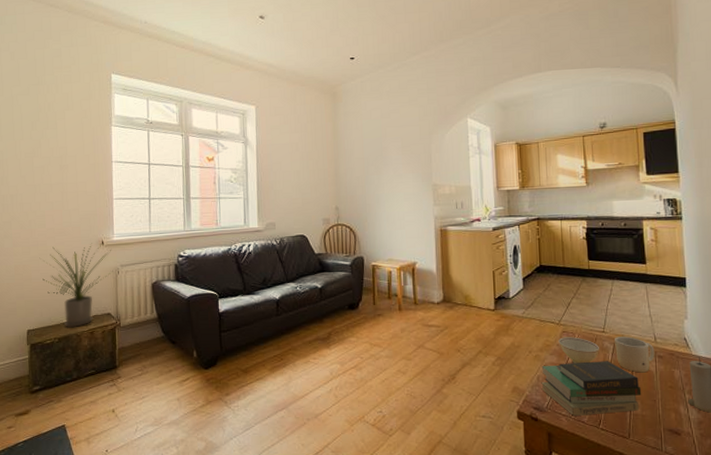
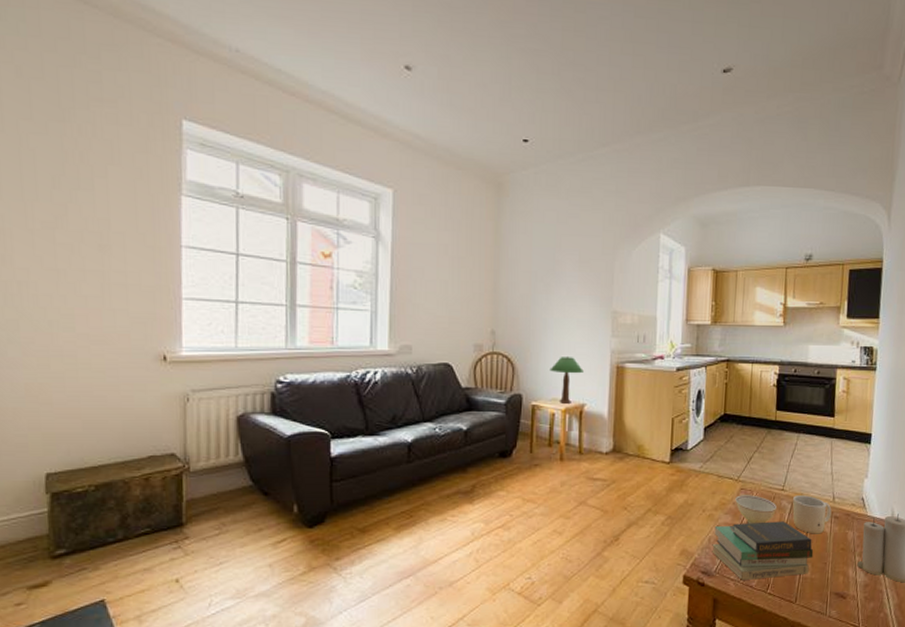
house plant: present [42,243,113,328] -> none [70,357,180,472]
table lamp: none [384,223,413,263] -> present [550,355,583,403]

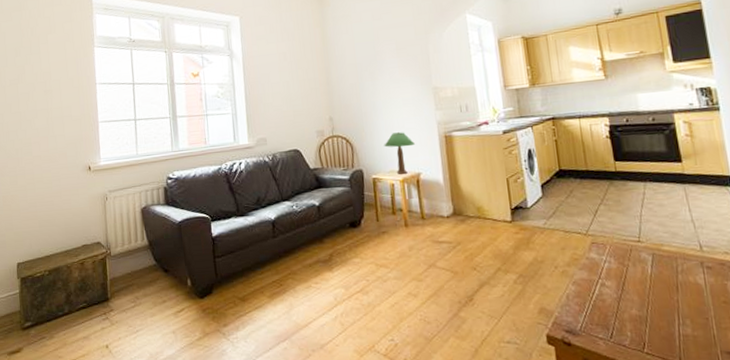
books: present [711,521,814,580] -> none [570,274,691,339]
bowl: present [735,495,777,524] -> none [587,248,636,279]
mug: present [792,495,832,534] -> none [653,245,703,287]

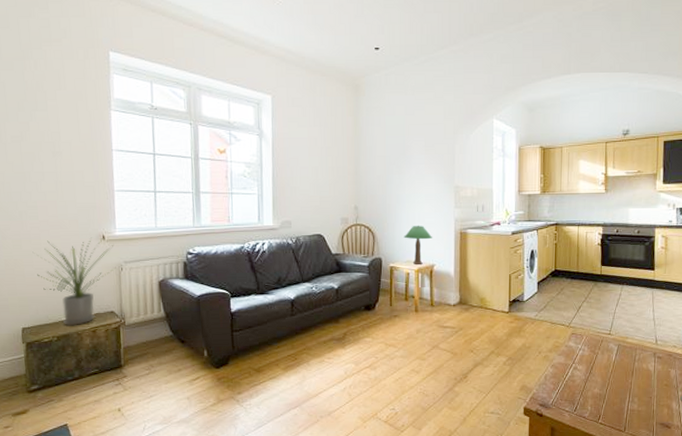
house plant: none [31,169,102,259] -> present [37,237,116,326]

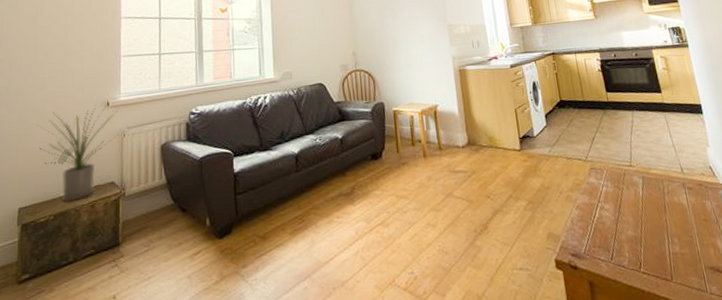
table lamp: present [404,225,432,264] -> none [404,65,432,107]

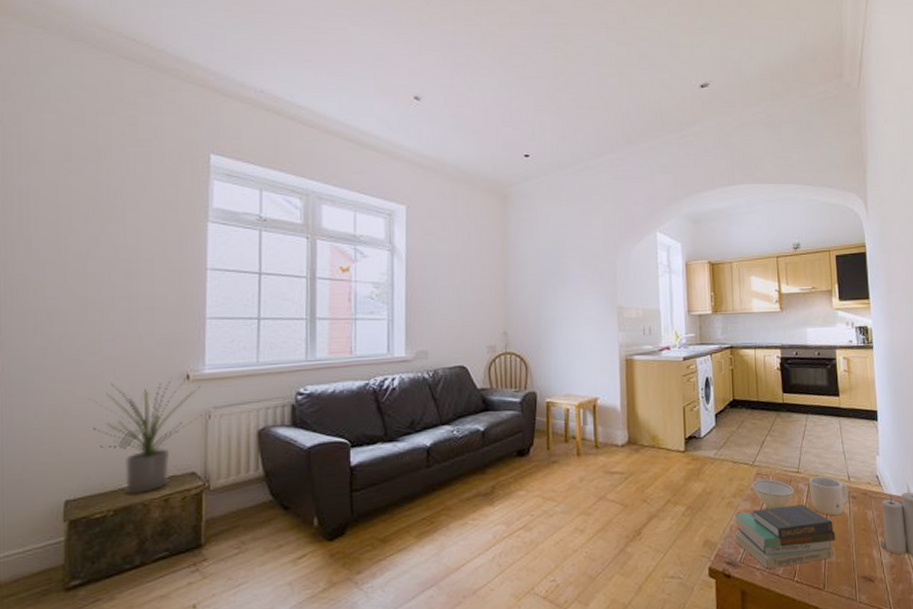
books: none [574,196,678,260] -> present [734,504,836,569]
bowl: none [588,173,629,203] -> present [752,479,794,510]
mug: none [642,169,685,207] -> present [809,476,849,516]

